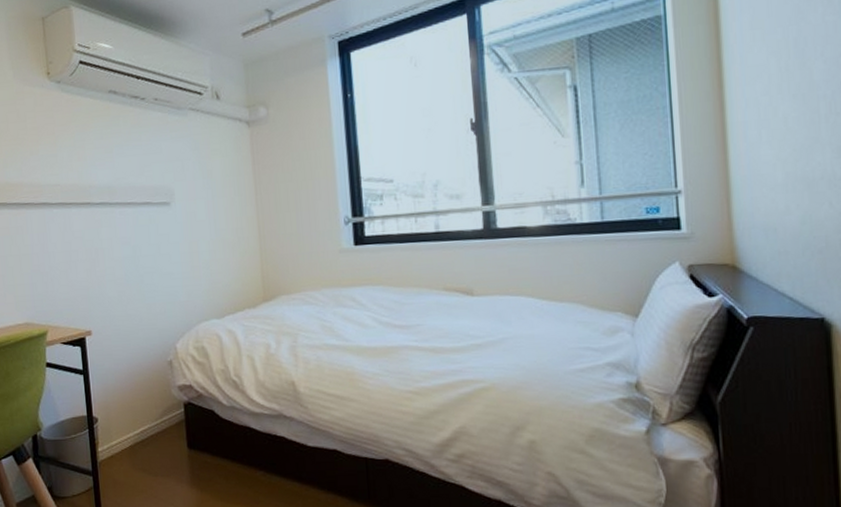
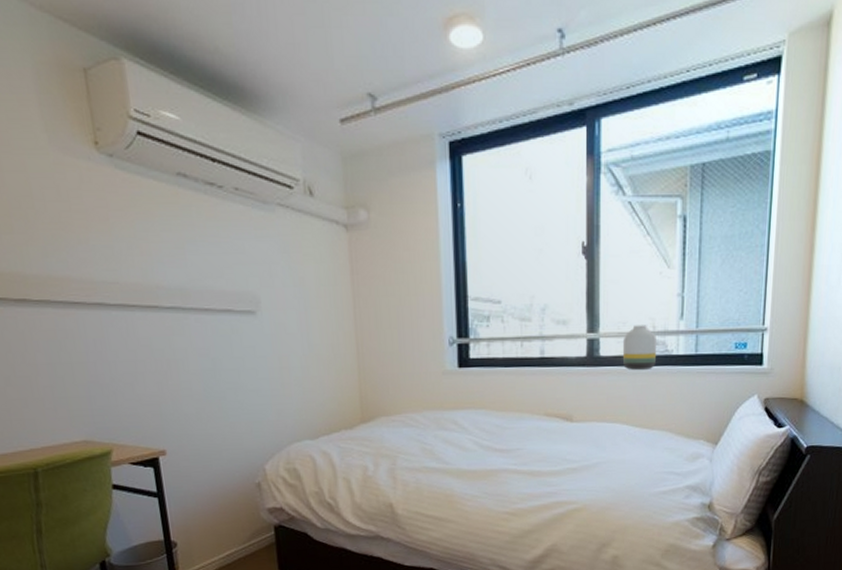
vase: none [520,194,558,242] -> present [622,325,656,371]

